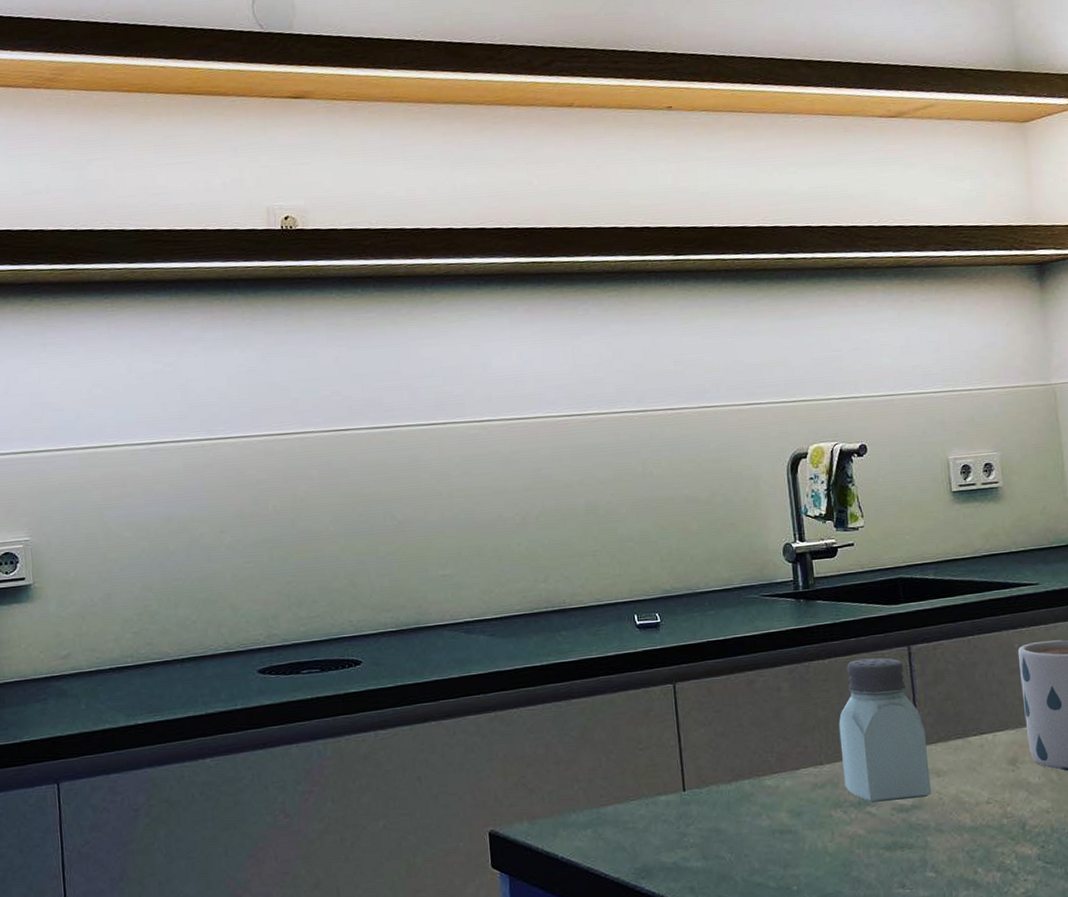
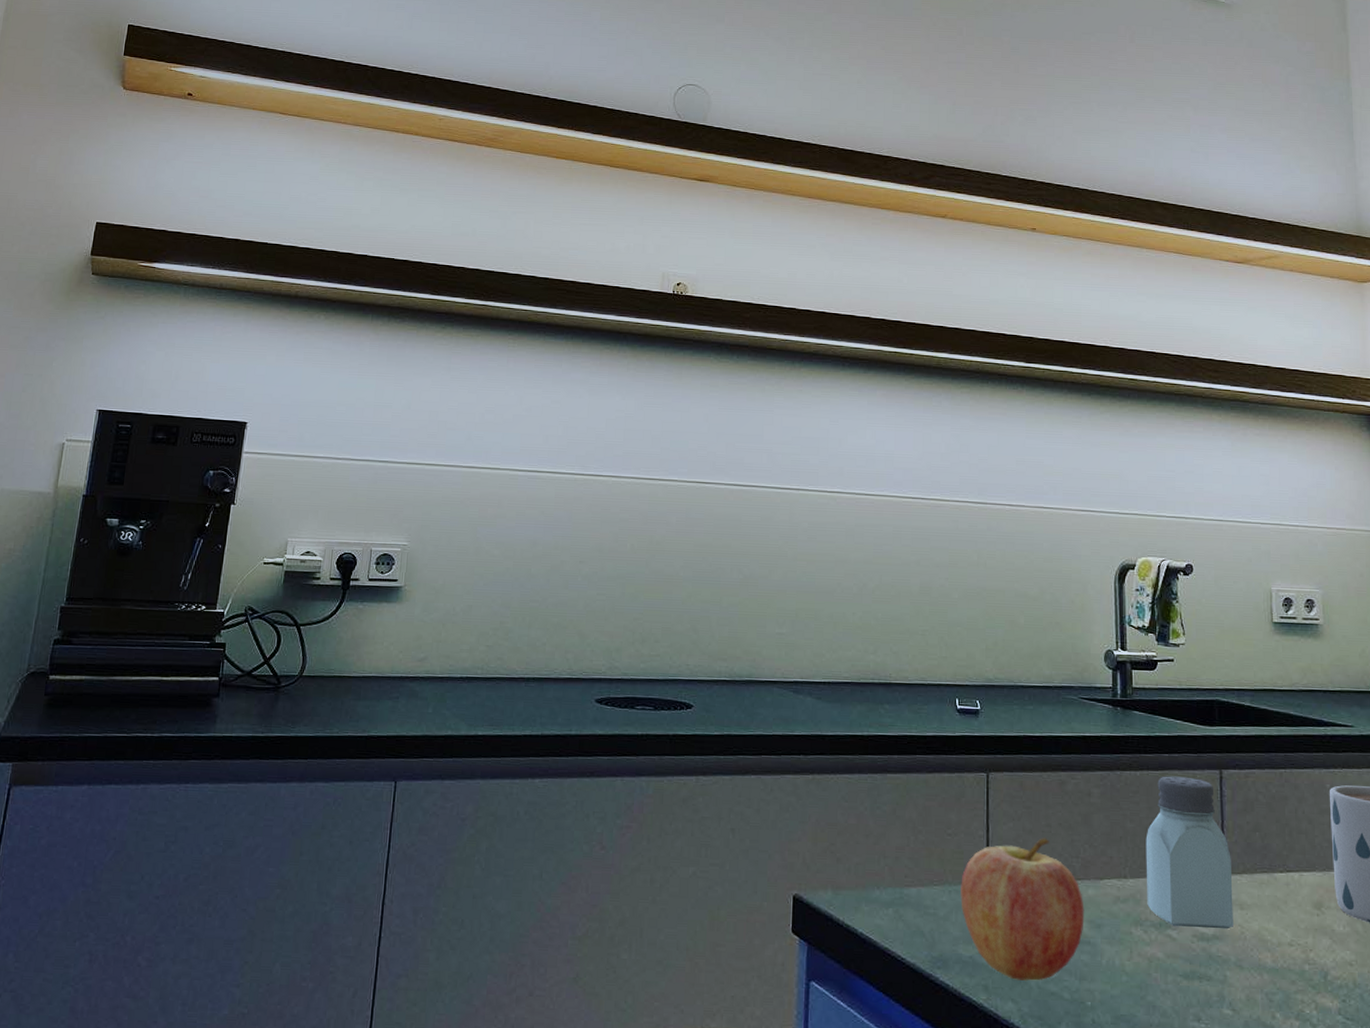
fruit: none [657,738,784,878] -> present [960,838,1084,981]

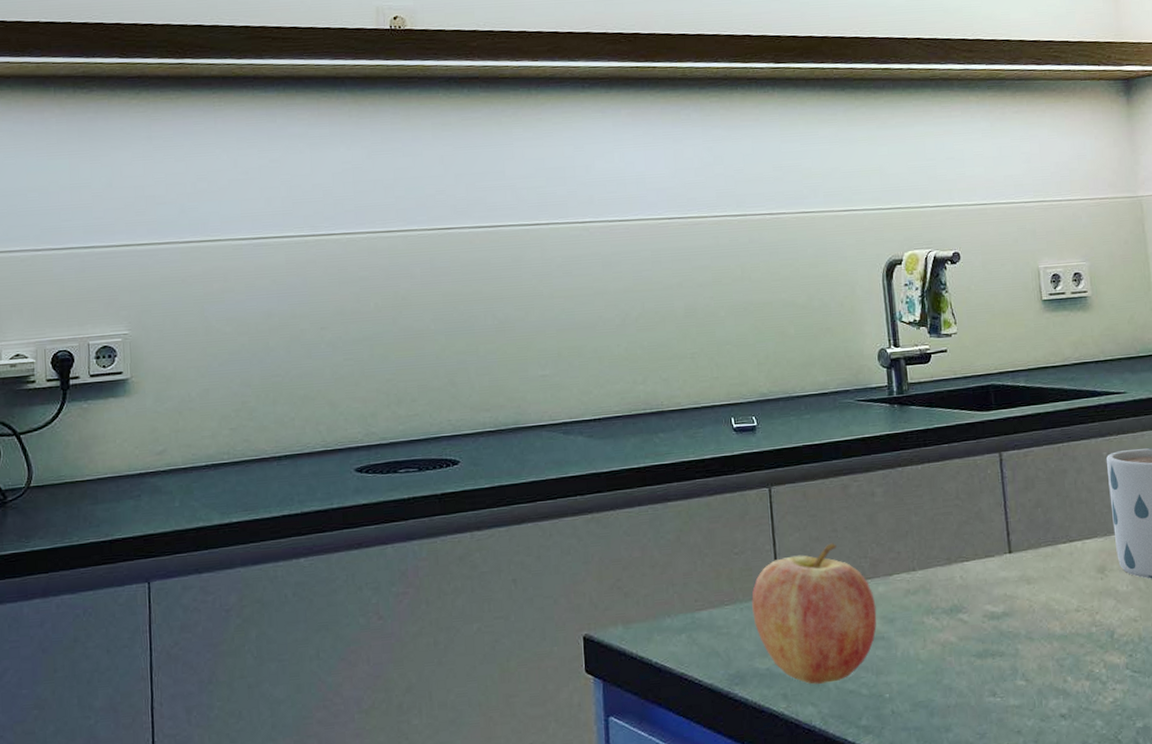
saltshaker: present [1146,776,1233,930] -> none [931,464,1022,609]

